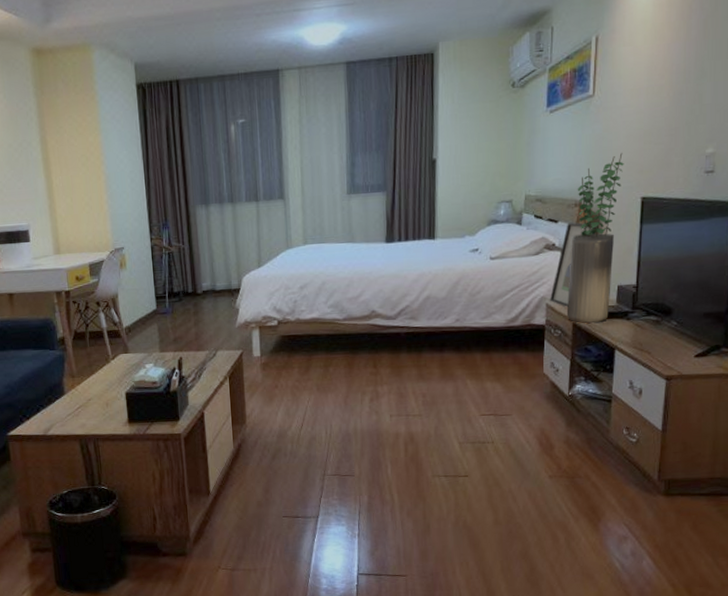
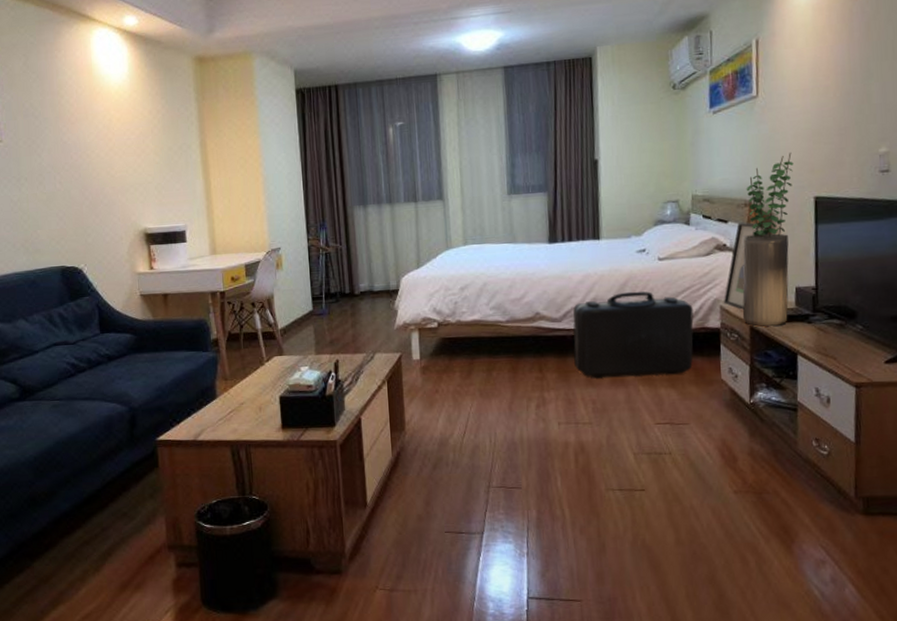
suitcase: none [406,290,521,373] -> present [573,291,694,379]

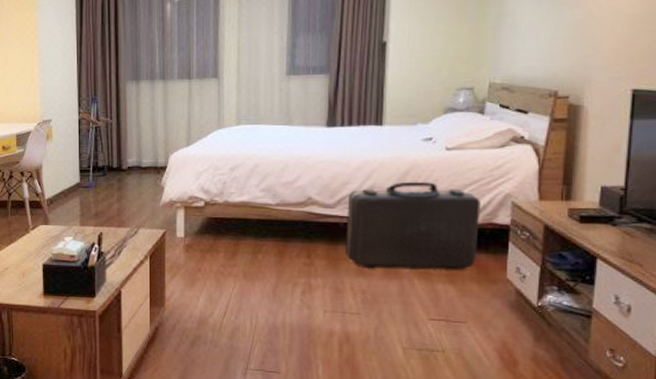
picture frame: present [724,222,770,310] -> none [517,113,576,207]
vase: present [742,153,794,327] -> none [536,40,611,226]

